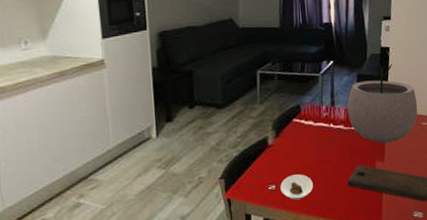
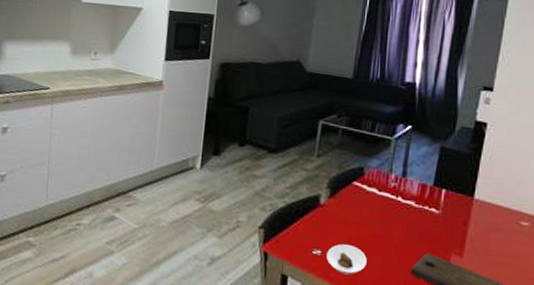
plant pot: present [347,62,418,144] -> none [422,137,518,237]

